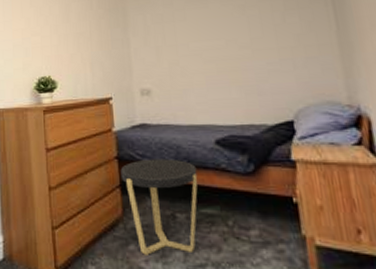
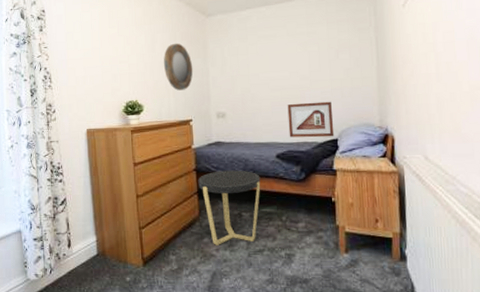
home mirror: none [79,11,112,65] -> present [164,43,193,91]
picture frame: none [225,74,289,119] -> present [287,101,335,138]

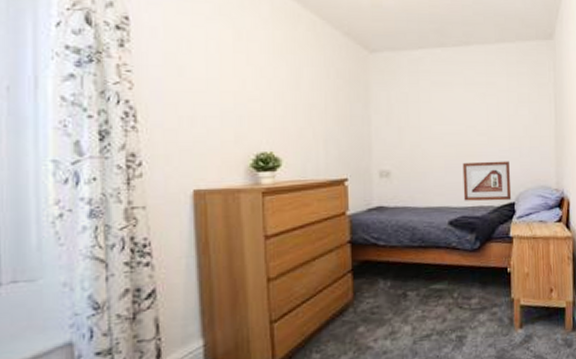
home mirror: present [164,43,193,91] -> none [312,81,351,142]
side table: present [198,170,261,245] -> none [353,240,430,335]

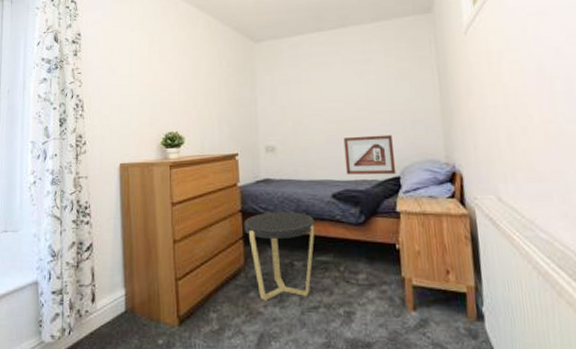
side table: none [353,240,430,335] -> present [244,211,315,301]

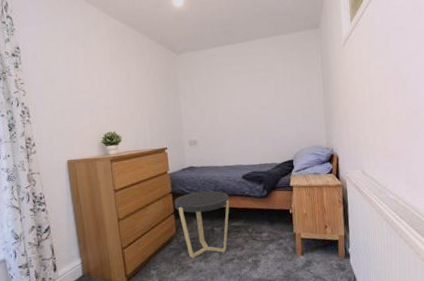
picture frame: present [343,134,397,175] -> none [250,128,291,160]

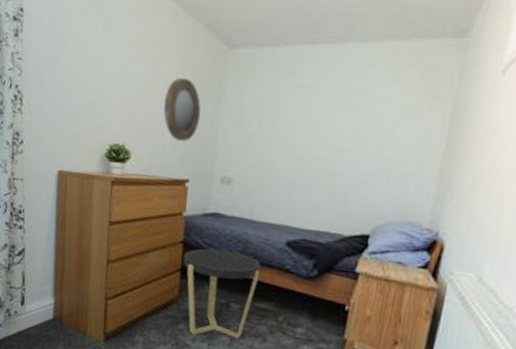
home mirror: none [138,78,167,122] -> present [163,77,201,141]

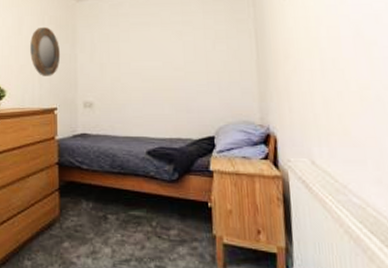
side table: present [183,248,261,339] -> none [60,166,129,252]

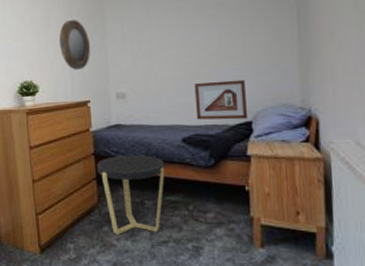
side table: none [60,166,129,252] -> present [97,155,165,235]
picture frame: none [160,95,211,134] -> present [194,79,248,120]

